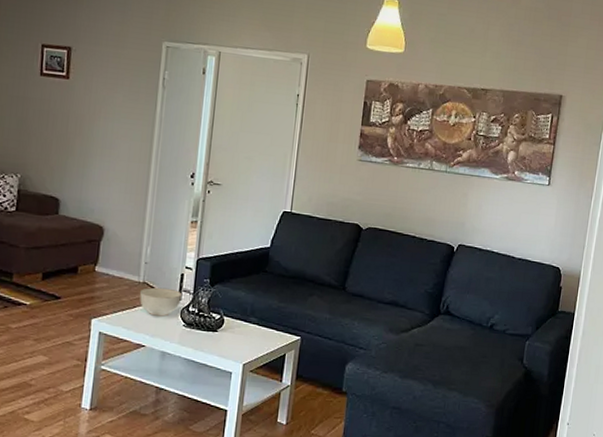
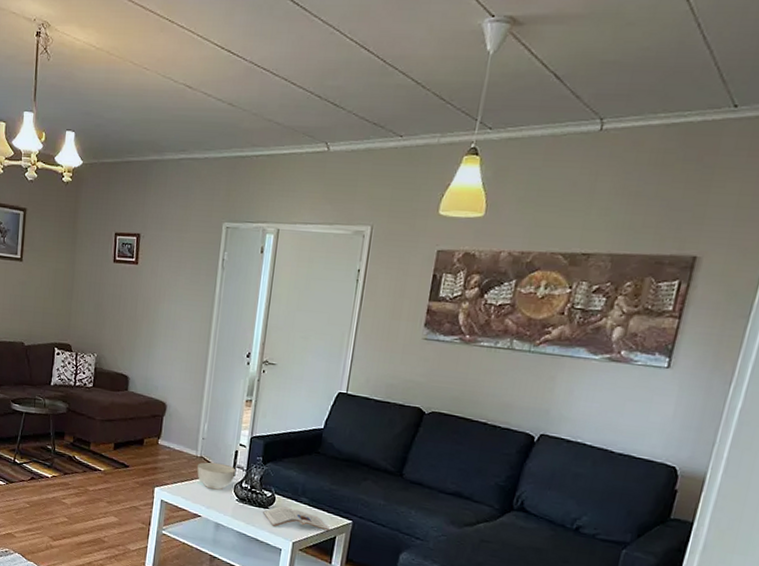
magazine: none [212,328,280,351] -> present [263,506,331,531]

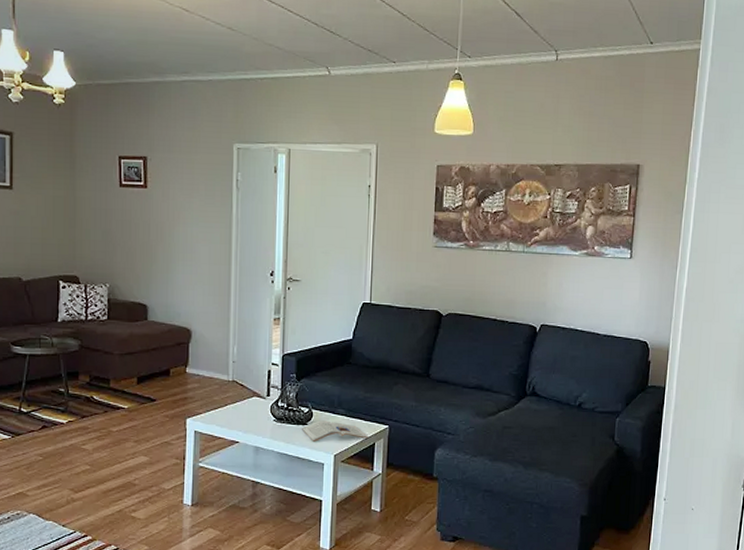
bowl: present [197,462,237,490] -> none [229,385,271,413]

